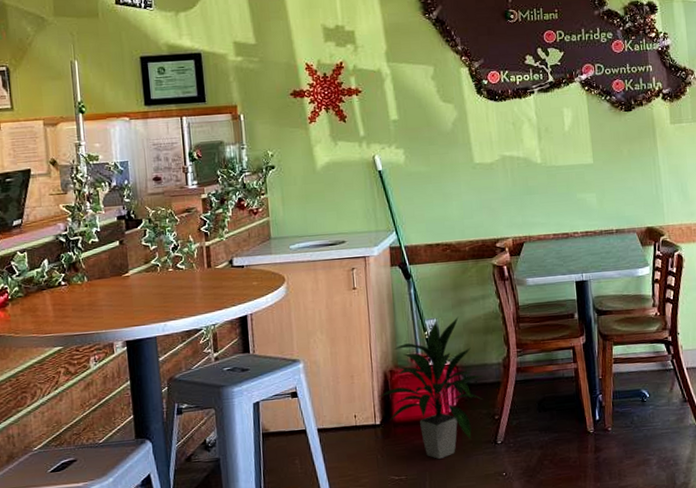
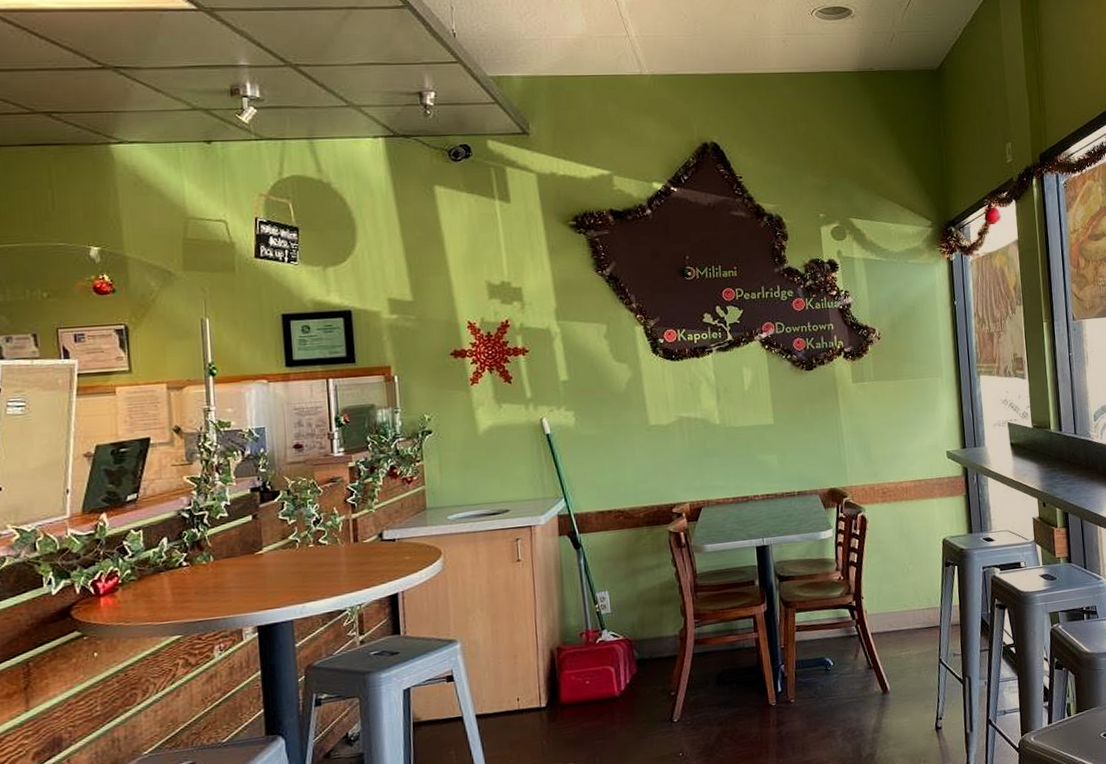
indoor plant: present [379,316,484,460] -> none [544,587,659,743]

